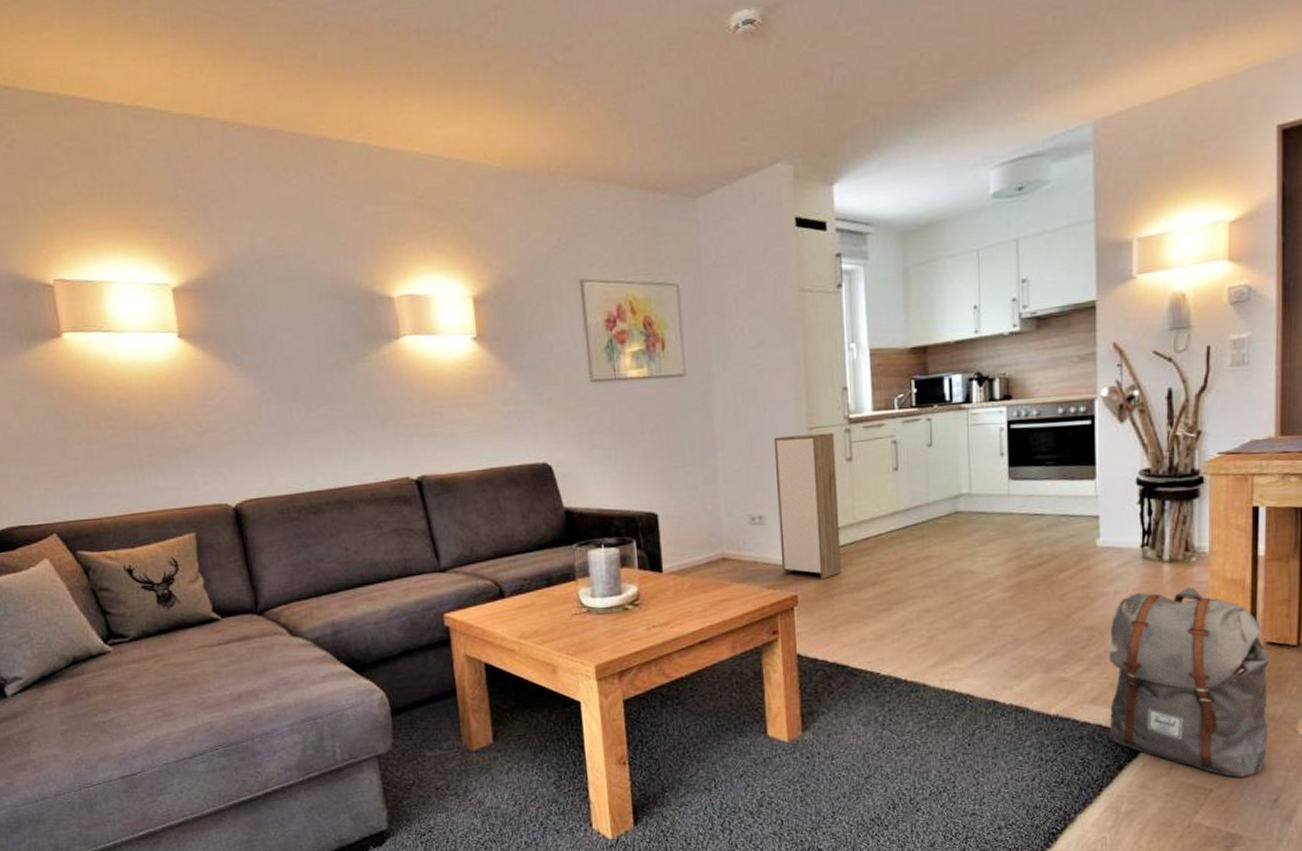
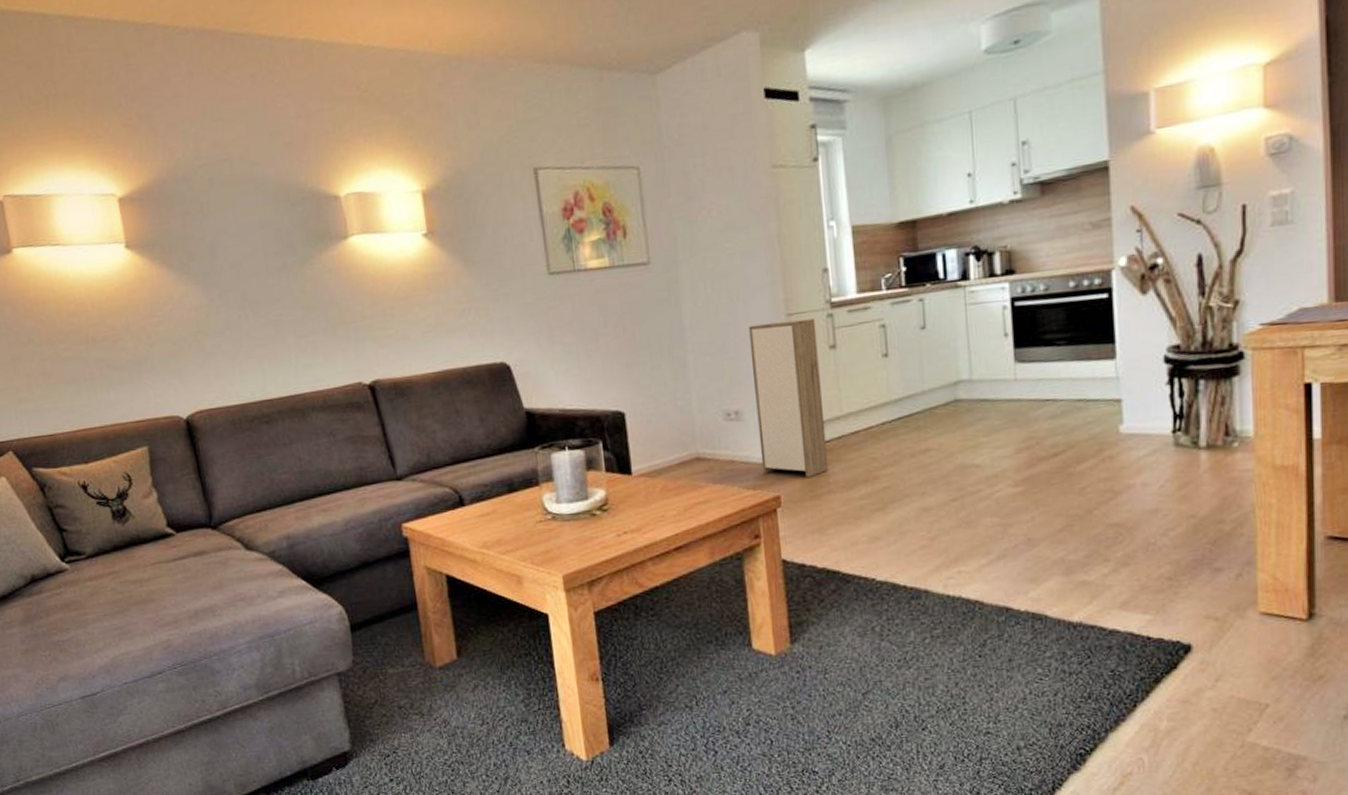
backpack: present [1108,587,1269,777] -> none [1138,476,1333,691]

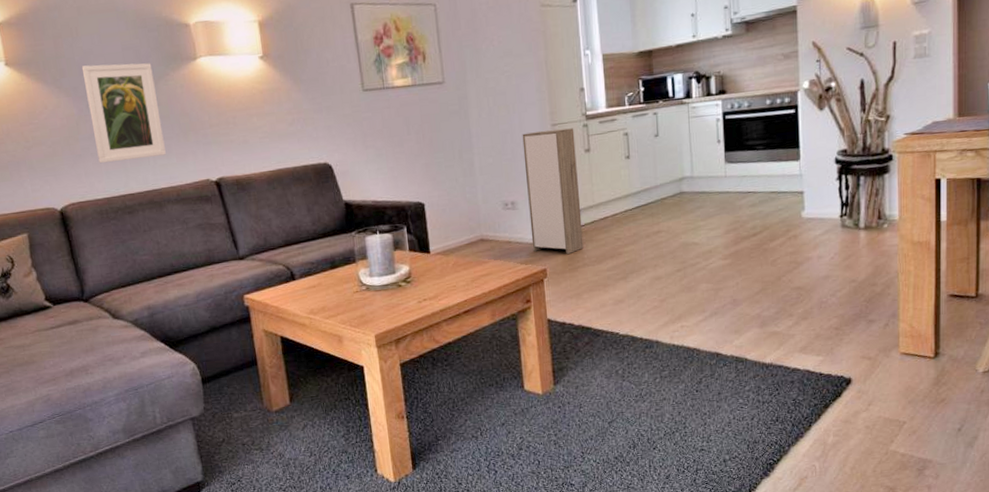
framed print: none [213,243,311,364] -> present [81,63,166,164]

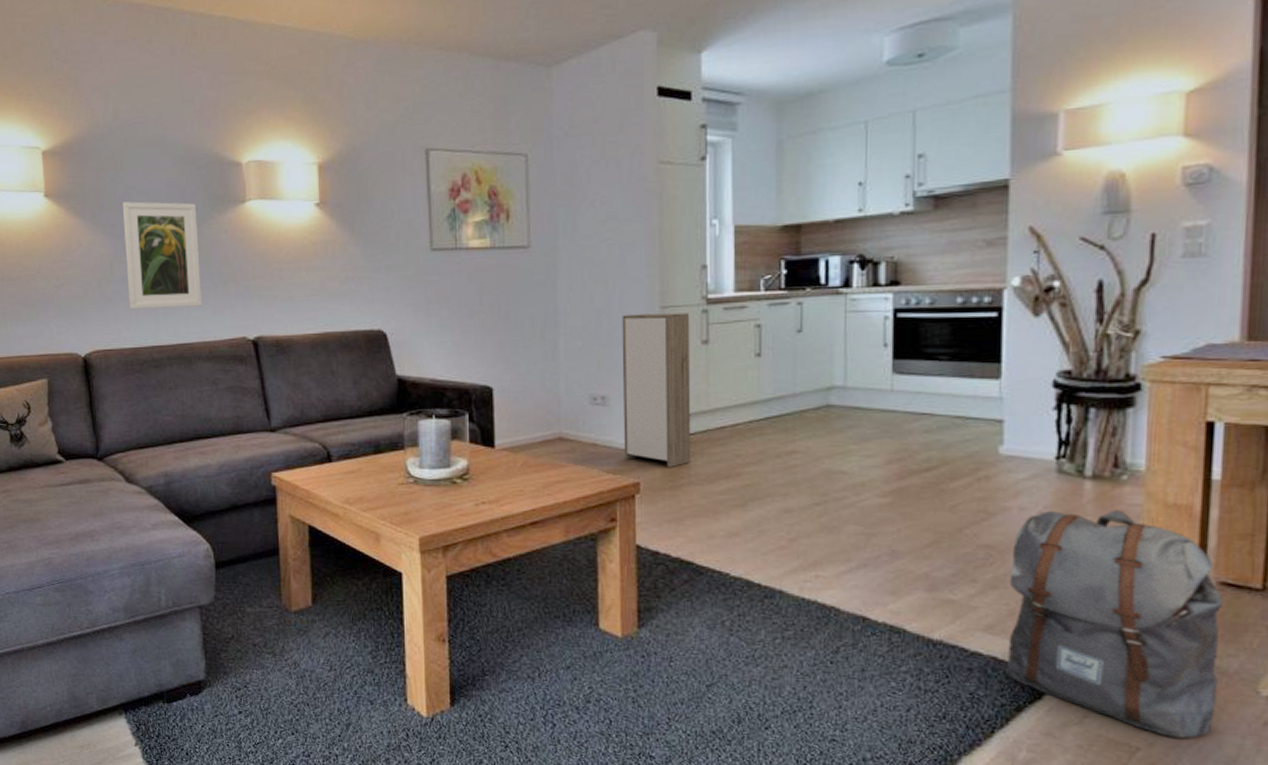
backpack: none [814,250,951,411] -> present [1006,509,1222,738]

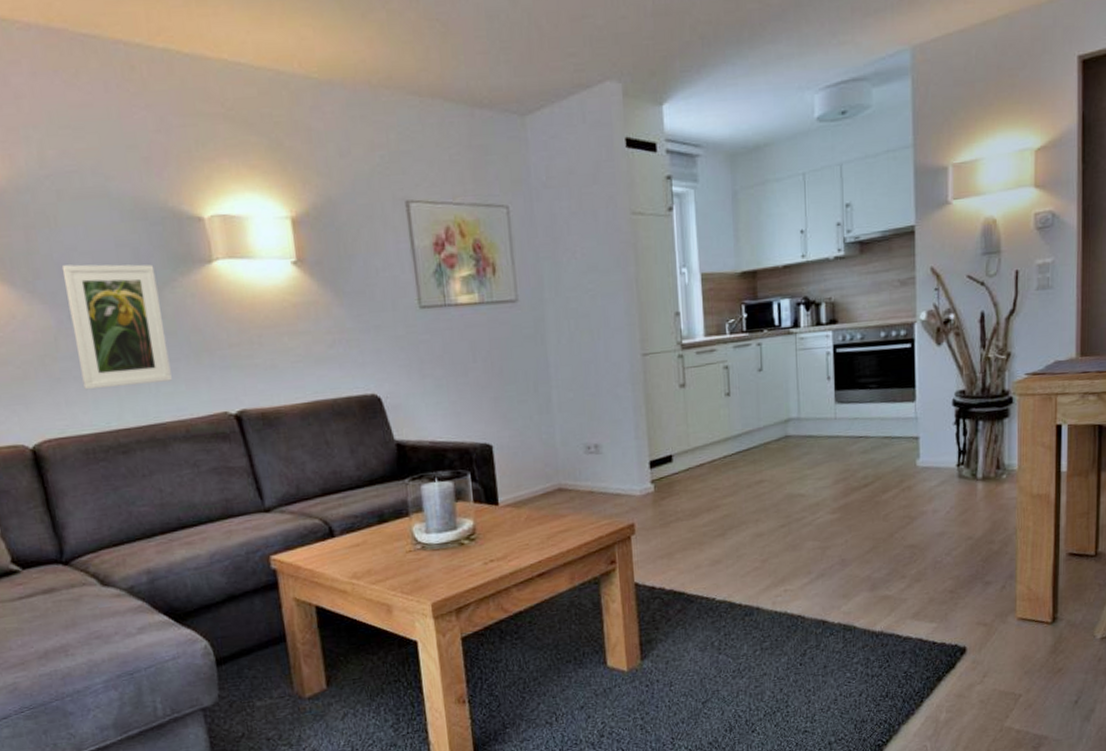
storage cabinet: present [622,313,691,467] -> none [608,359,677,507]
backpack: present [1006,509,1222,738] -> none [928,503,1070,682]

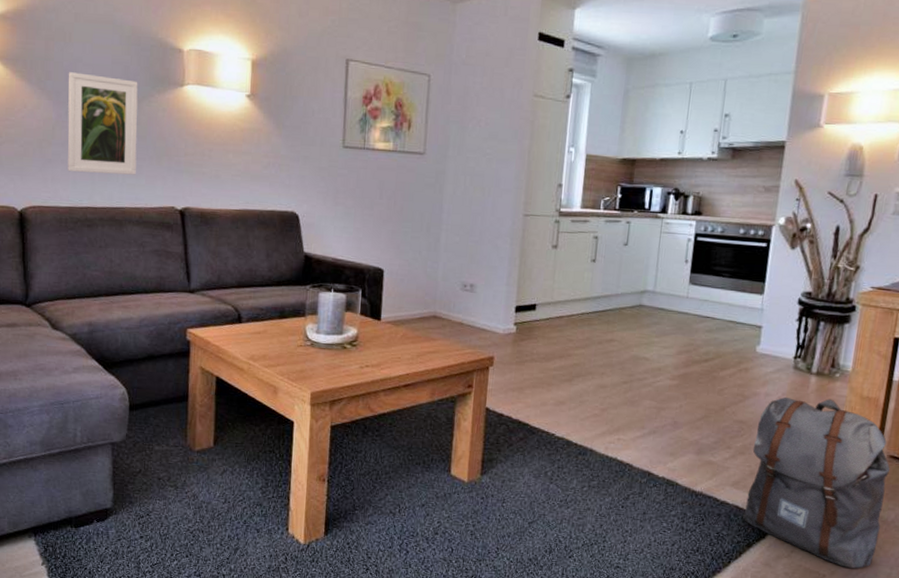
backpack: none [928,503,1070,682] -> present [743,397,890,569]

